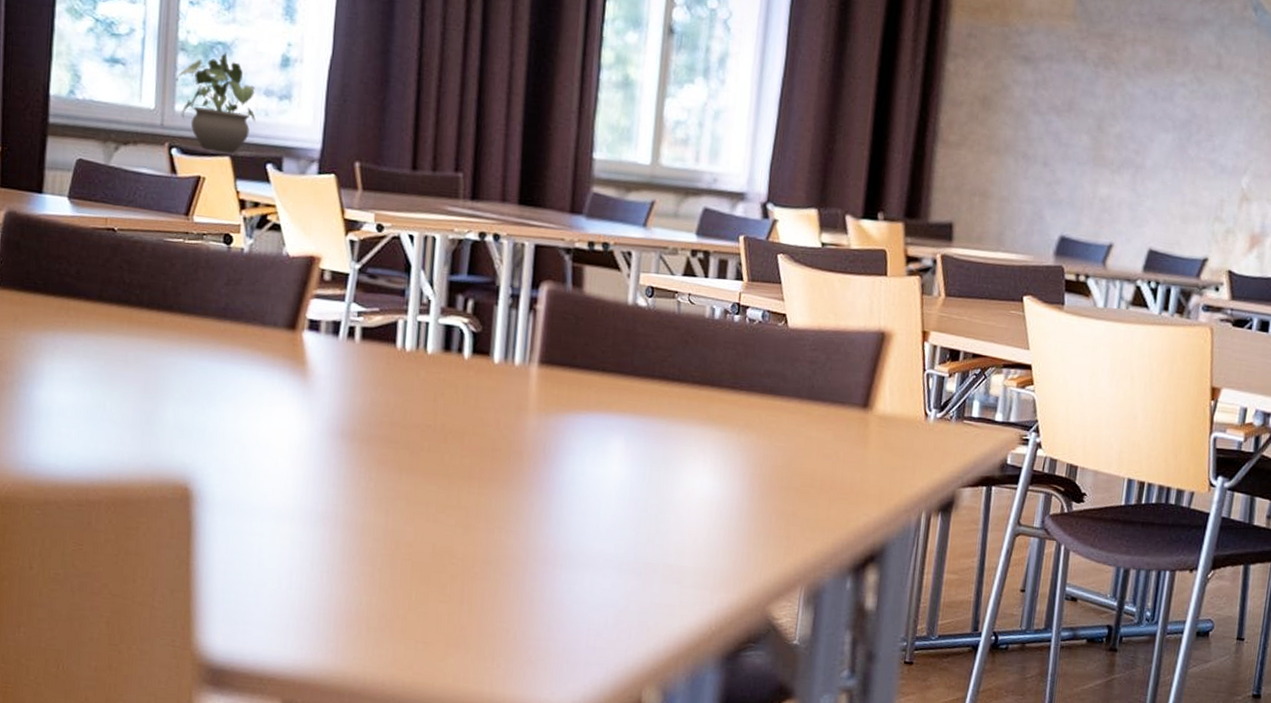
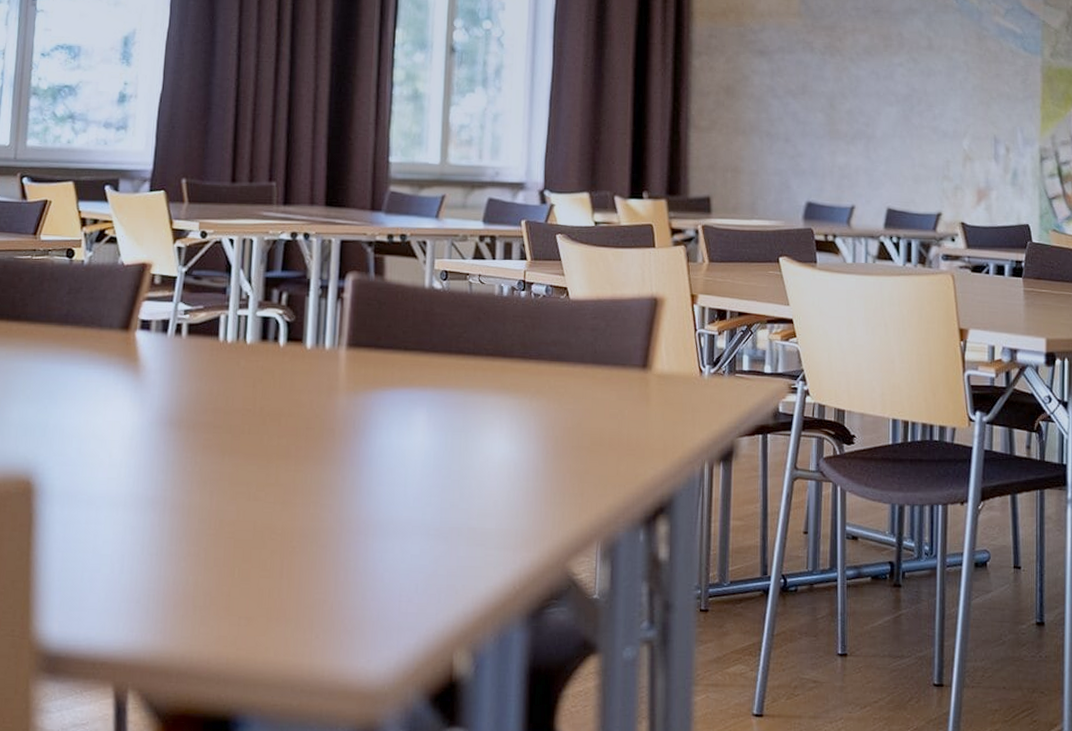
potted plant: present [176,52,256,153] -> none [28,93,96,178]

